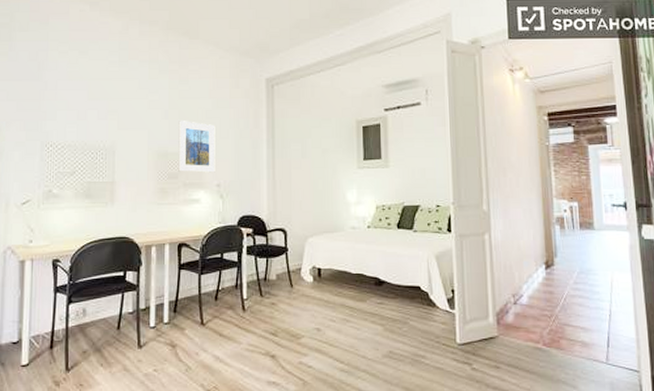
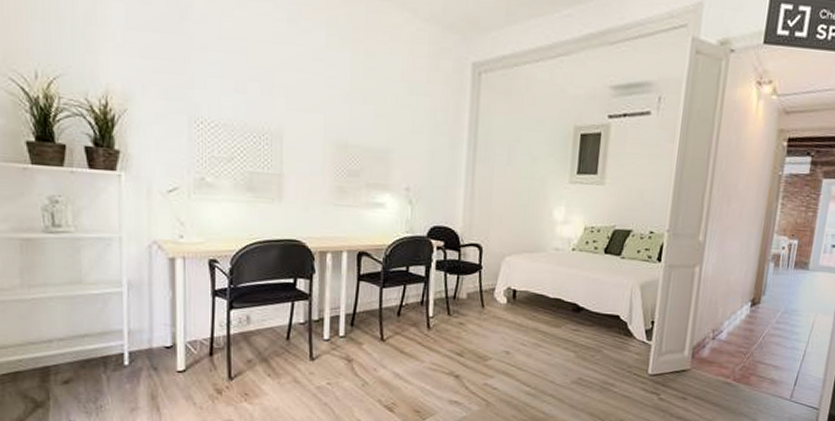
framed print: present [178,121,215,173] -> none [360,106,407,174]

